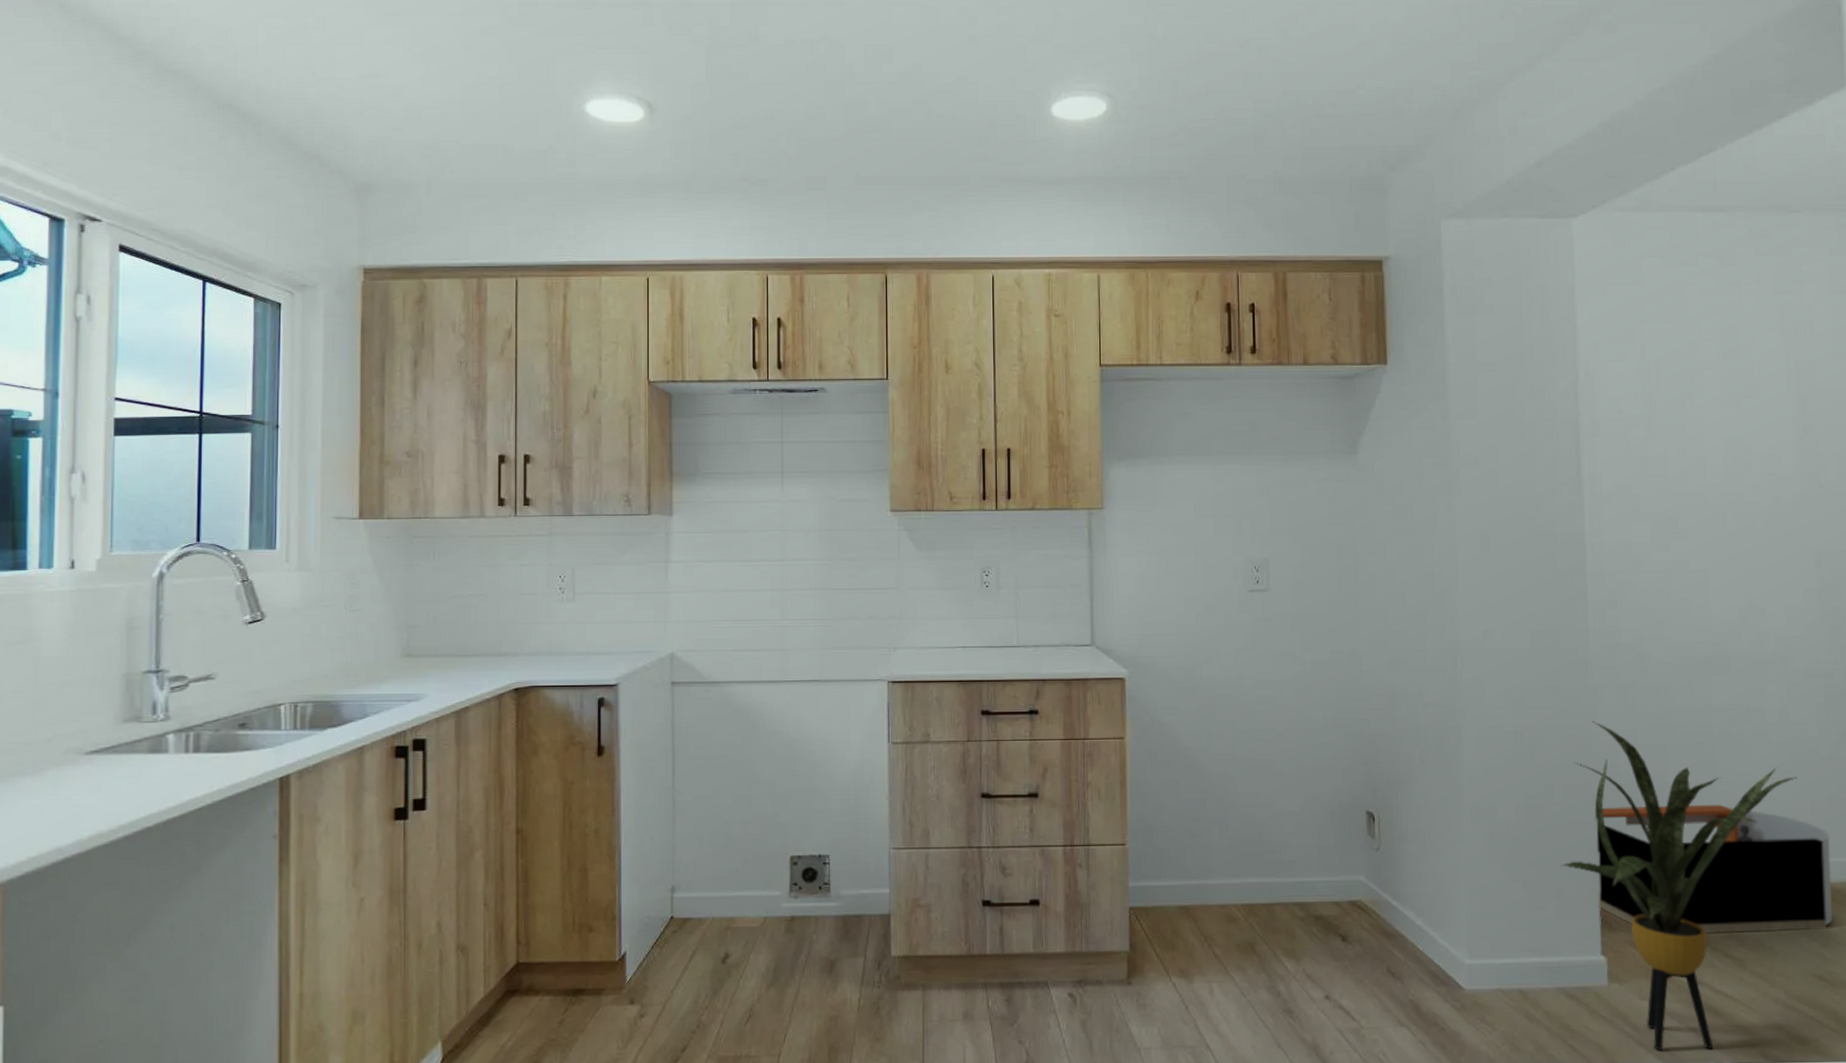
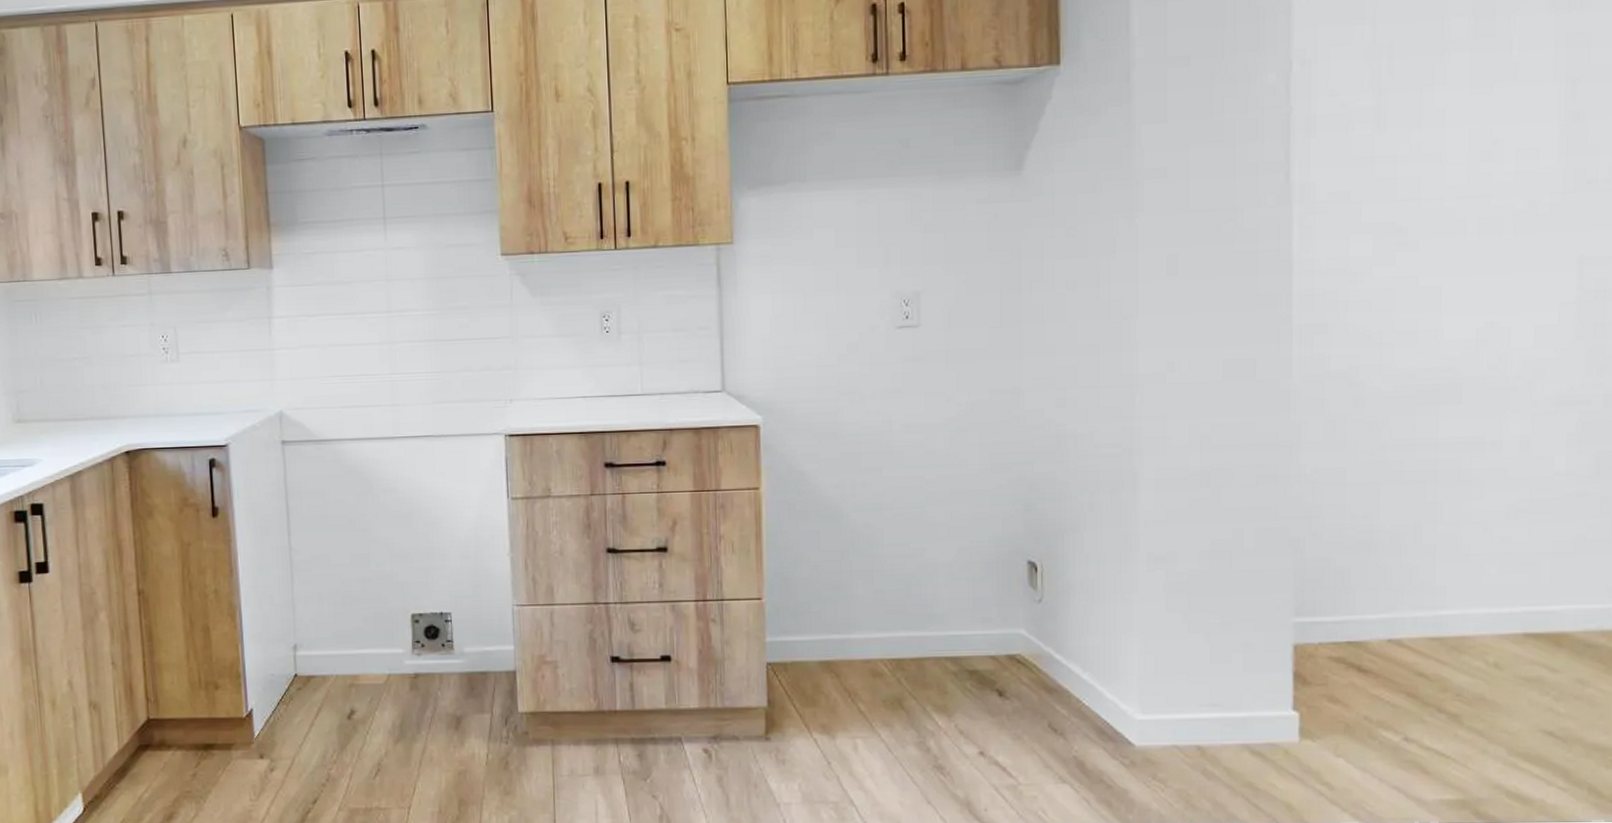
house plant: present [1560,721,1798,1050] -> none [1249,459,1538,809]
storage bin: present [1566,804,1832,934] -> none [1256,548,1572,688]

